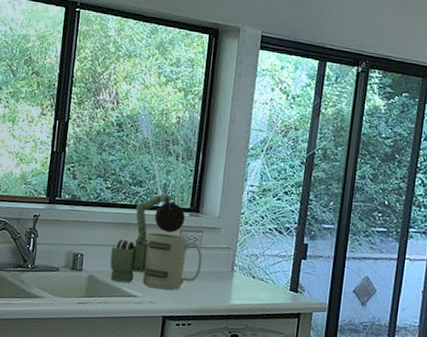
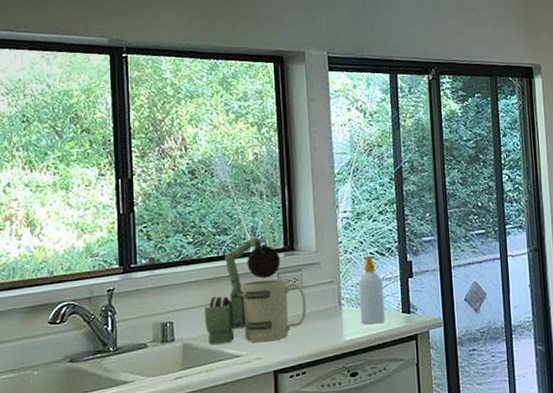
soap bottle: none [249,231,277,296] -> present [358,256,385,325]

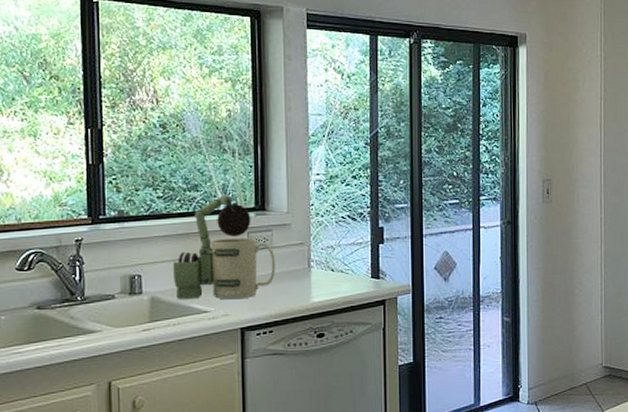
soap bottle: present [358,256,385,325] -> none [328,220,354,288]

